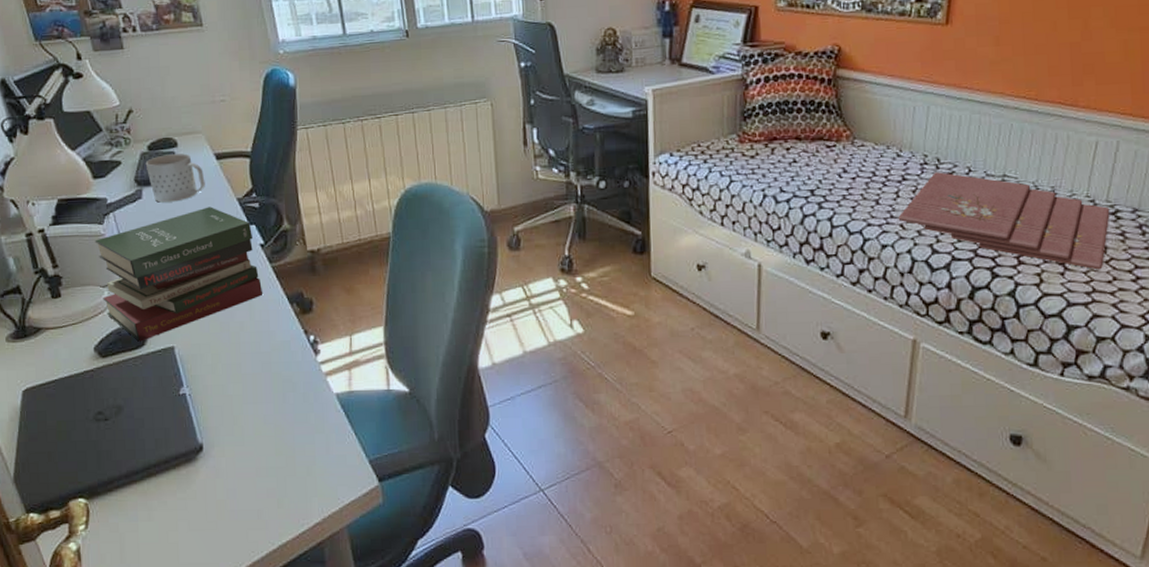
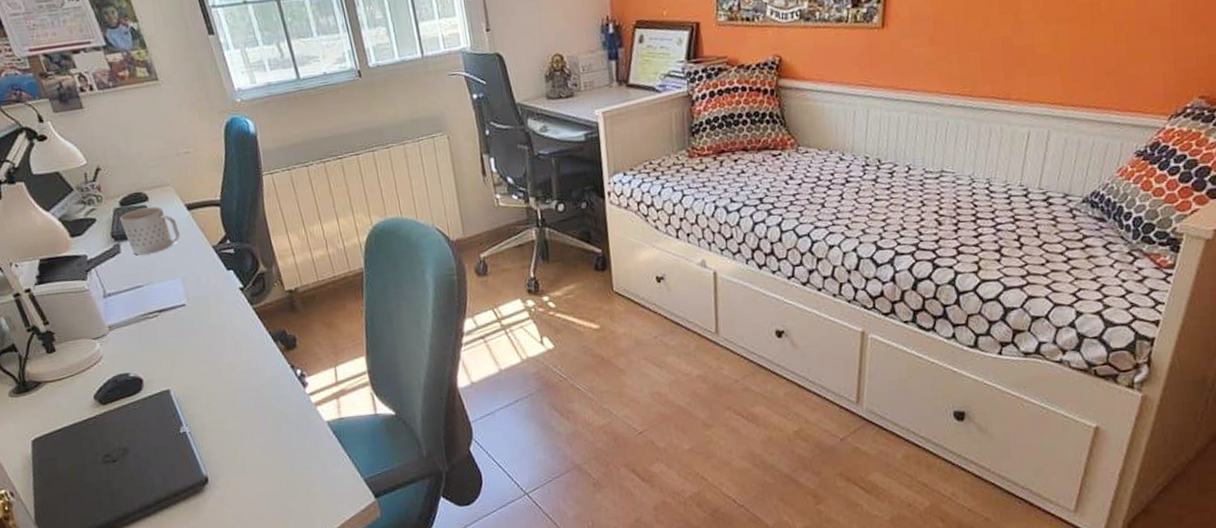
books: present [94,206,264,342] -> none [80,255,248,388]
towel: present [898,172,1110,270] -> none [843,172,1043,255]

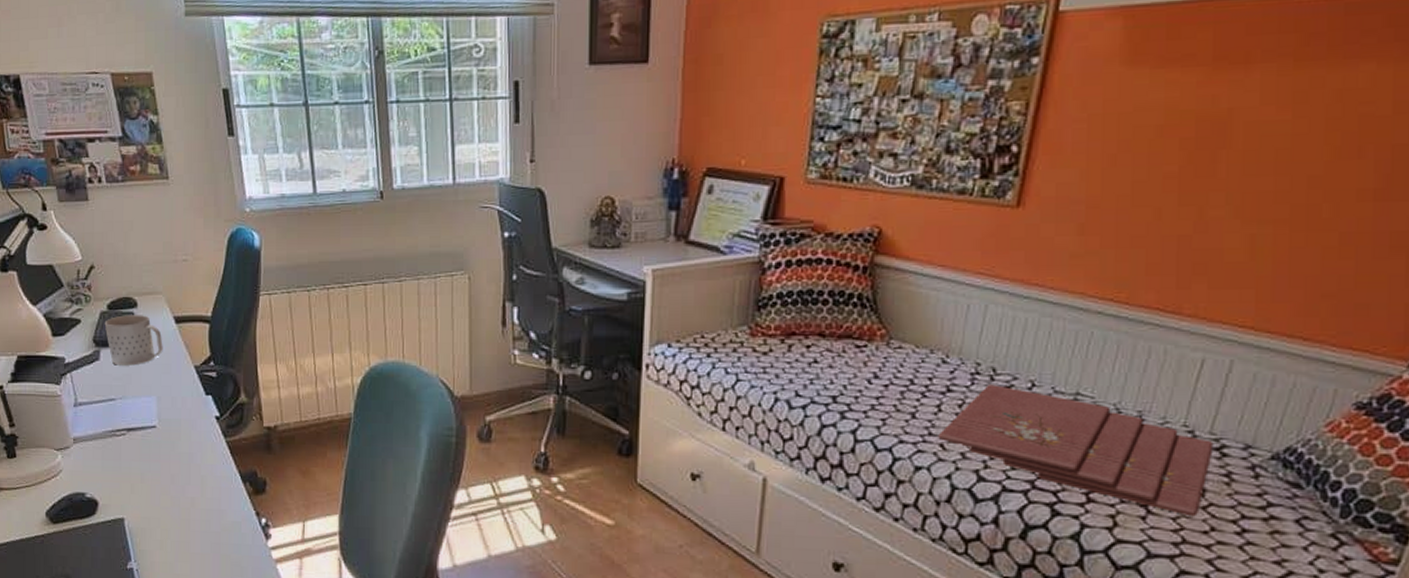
towel: none [843,172,1043,255] -> present [938,384,1214,517]

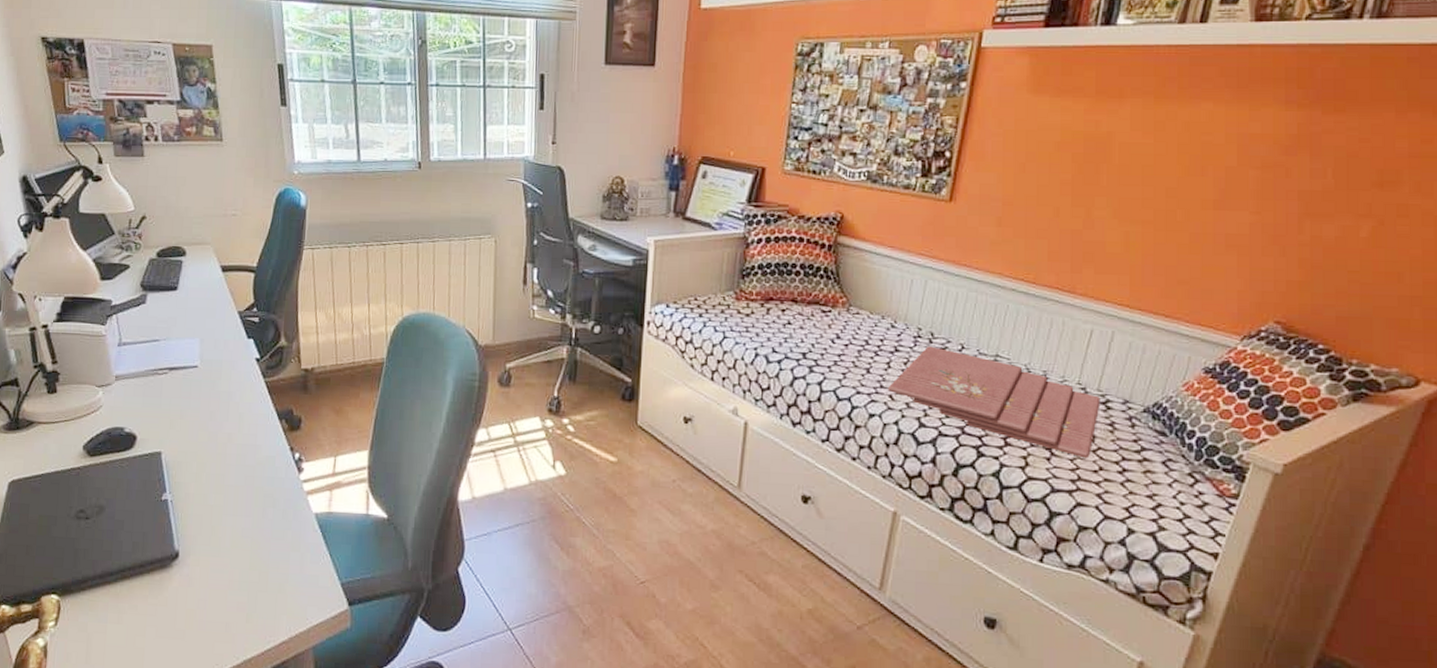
mug: present [104,315,163,366] -> none [152,262,209,310]

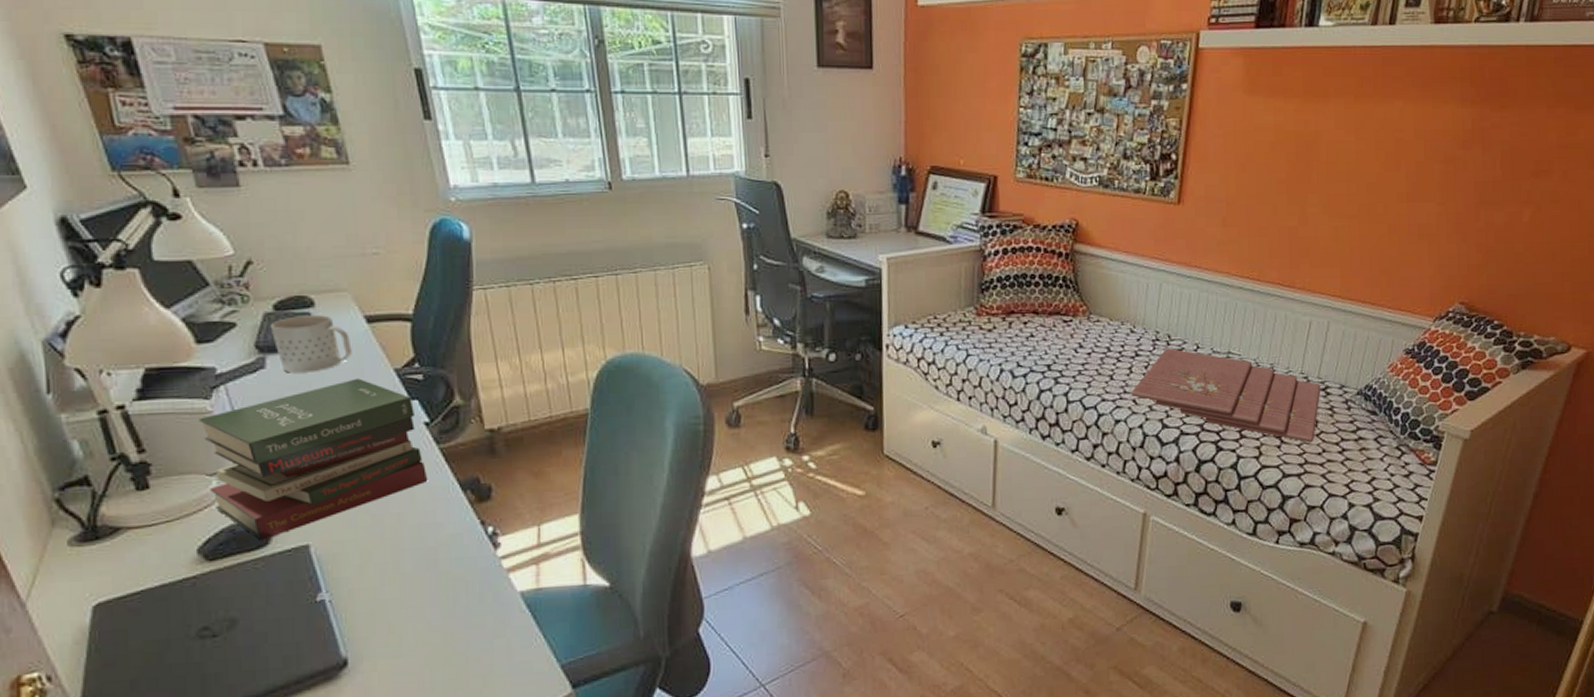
books: none [95,317,254,444] -> present [198,378,428,540]
mug: none [152,262,209,310] -> present [270,315,352,373]

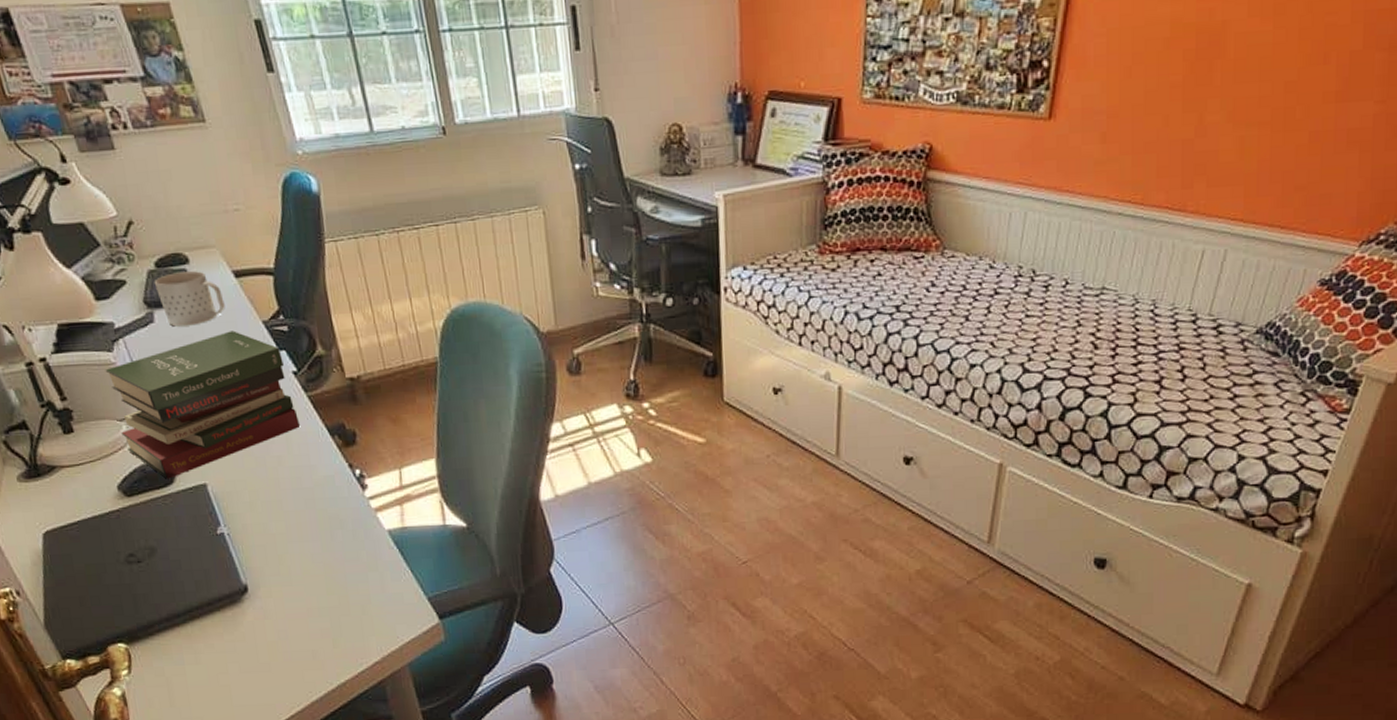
towel: present [1131,348,1321,443] -> none [988,285,1212,388]

